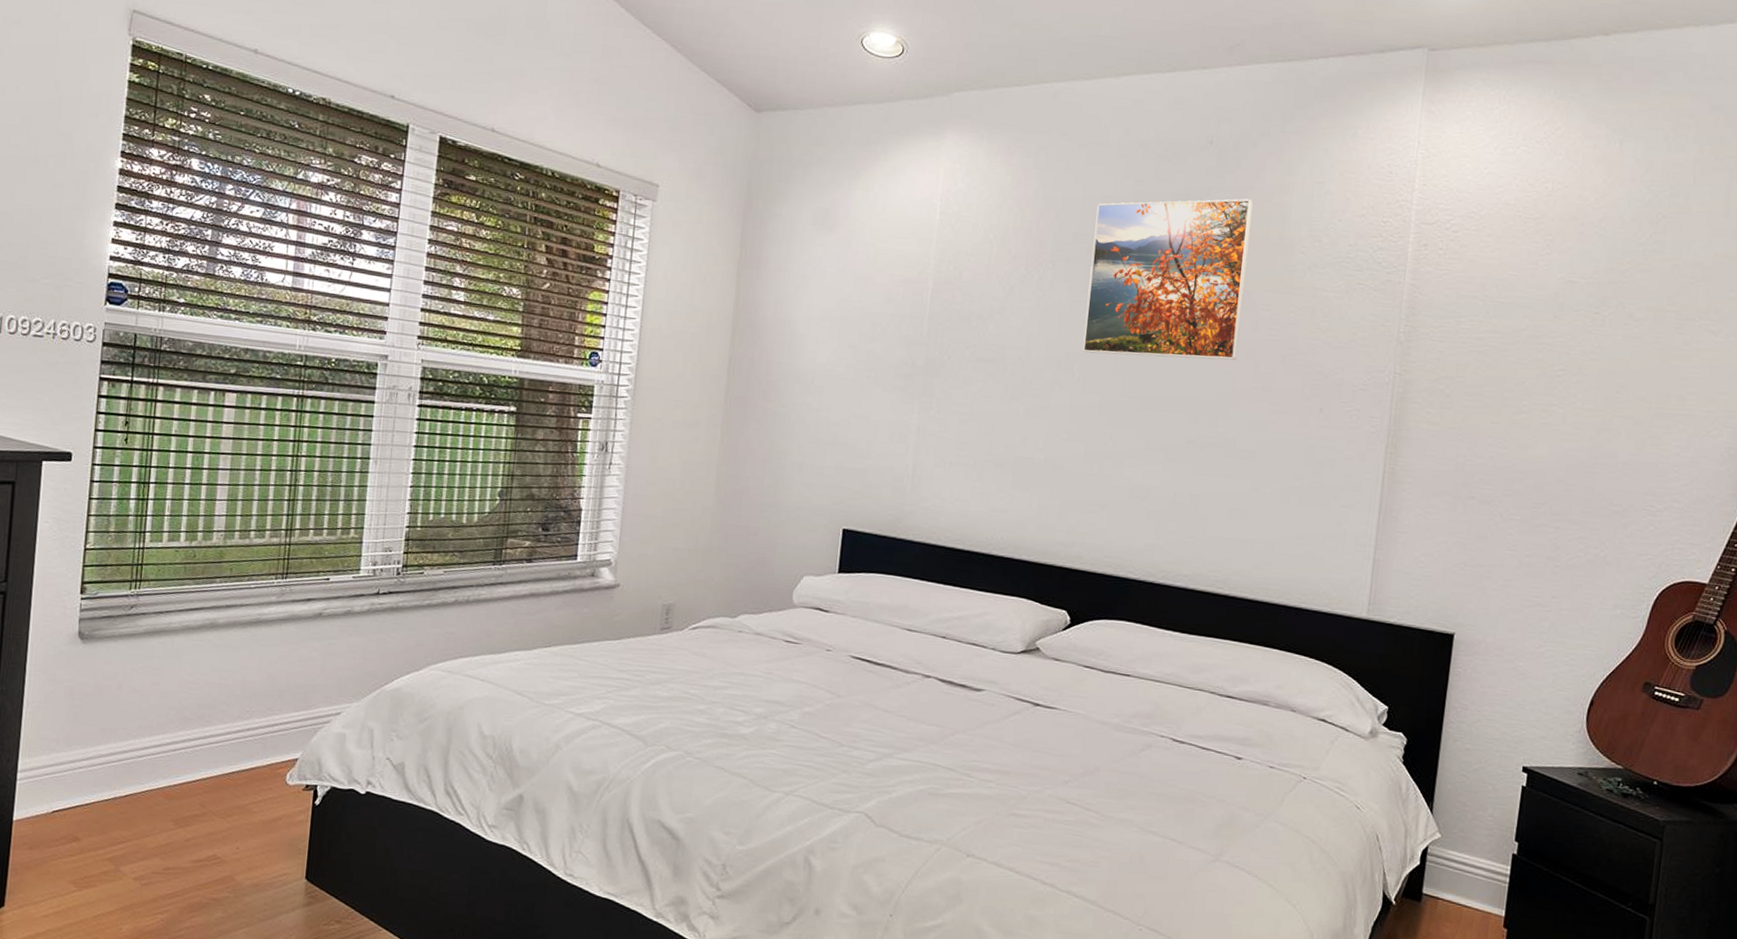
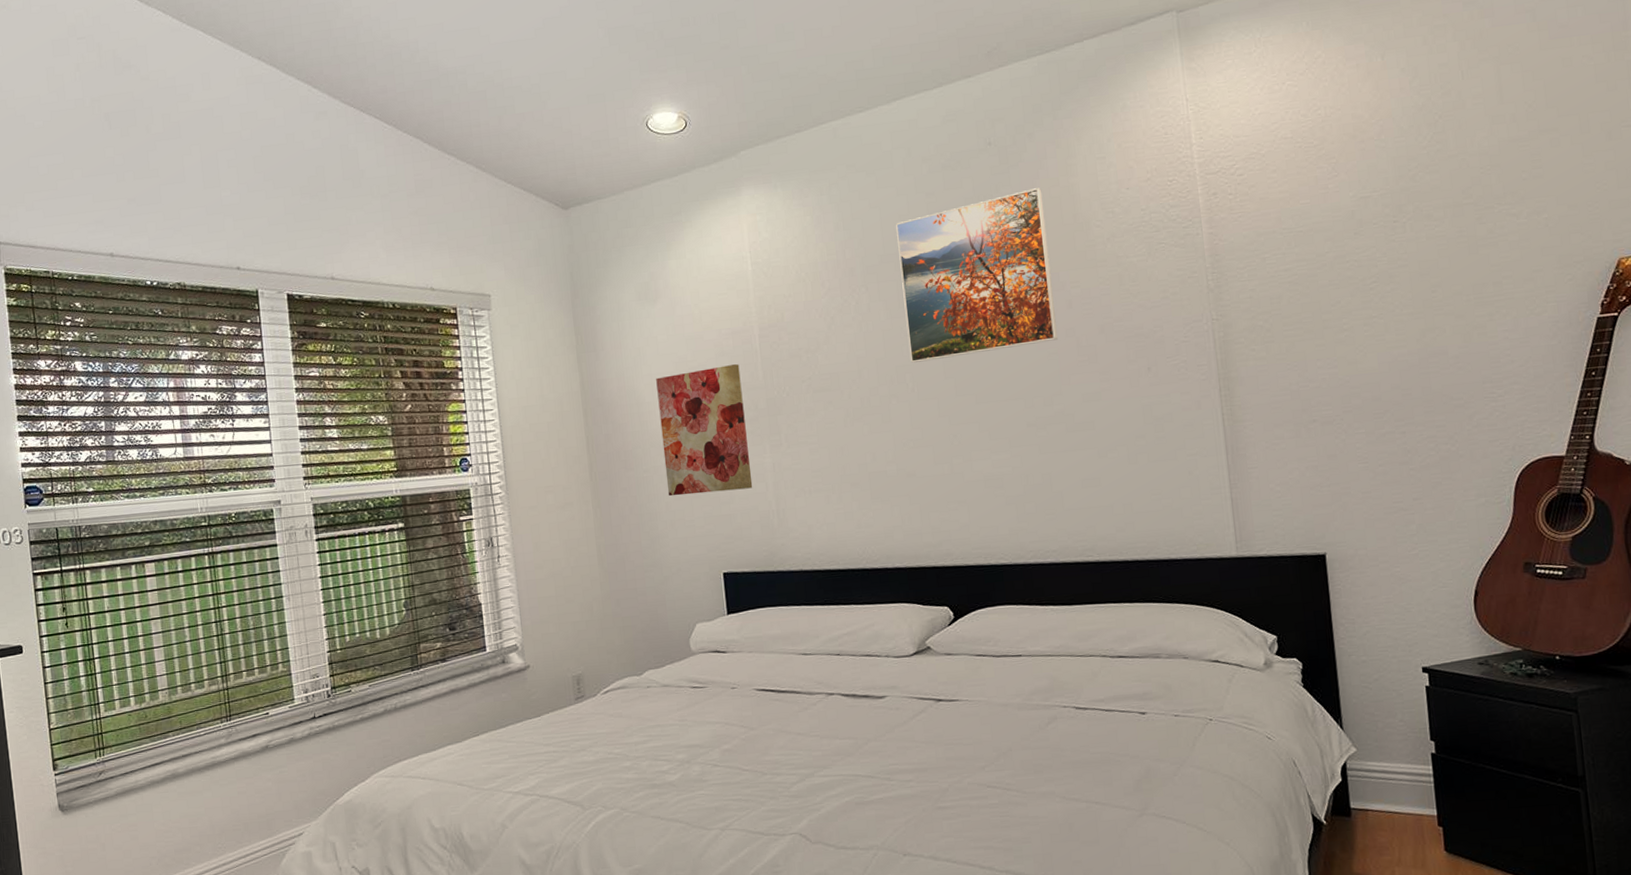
wall art: none [802,311,905,447] -> present [656,364,753,497]

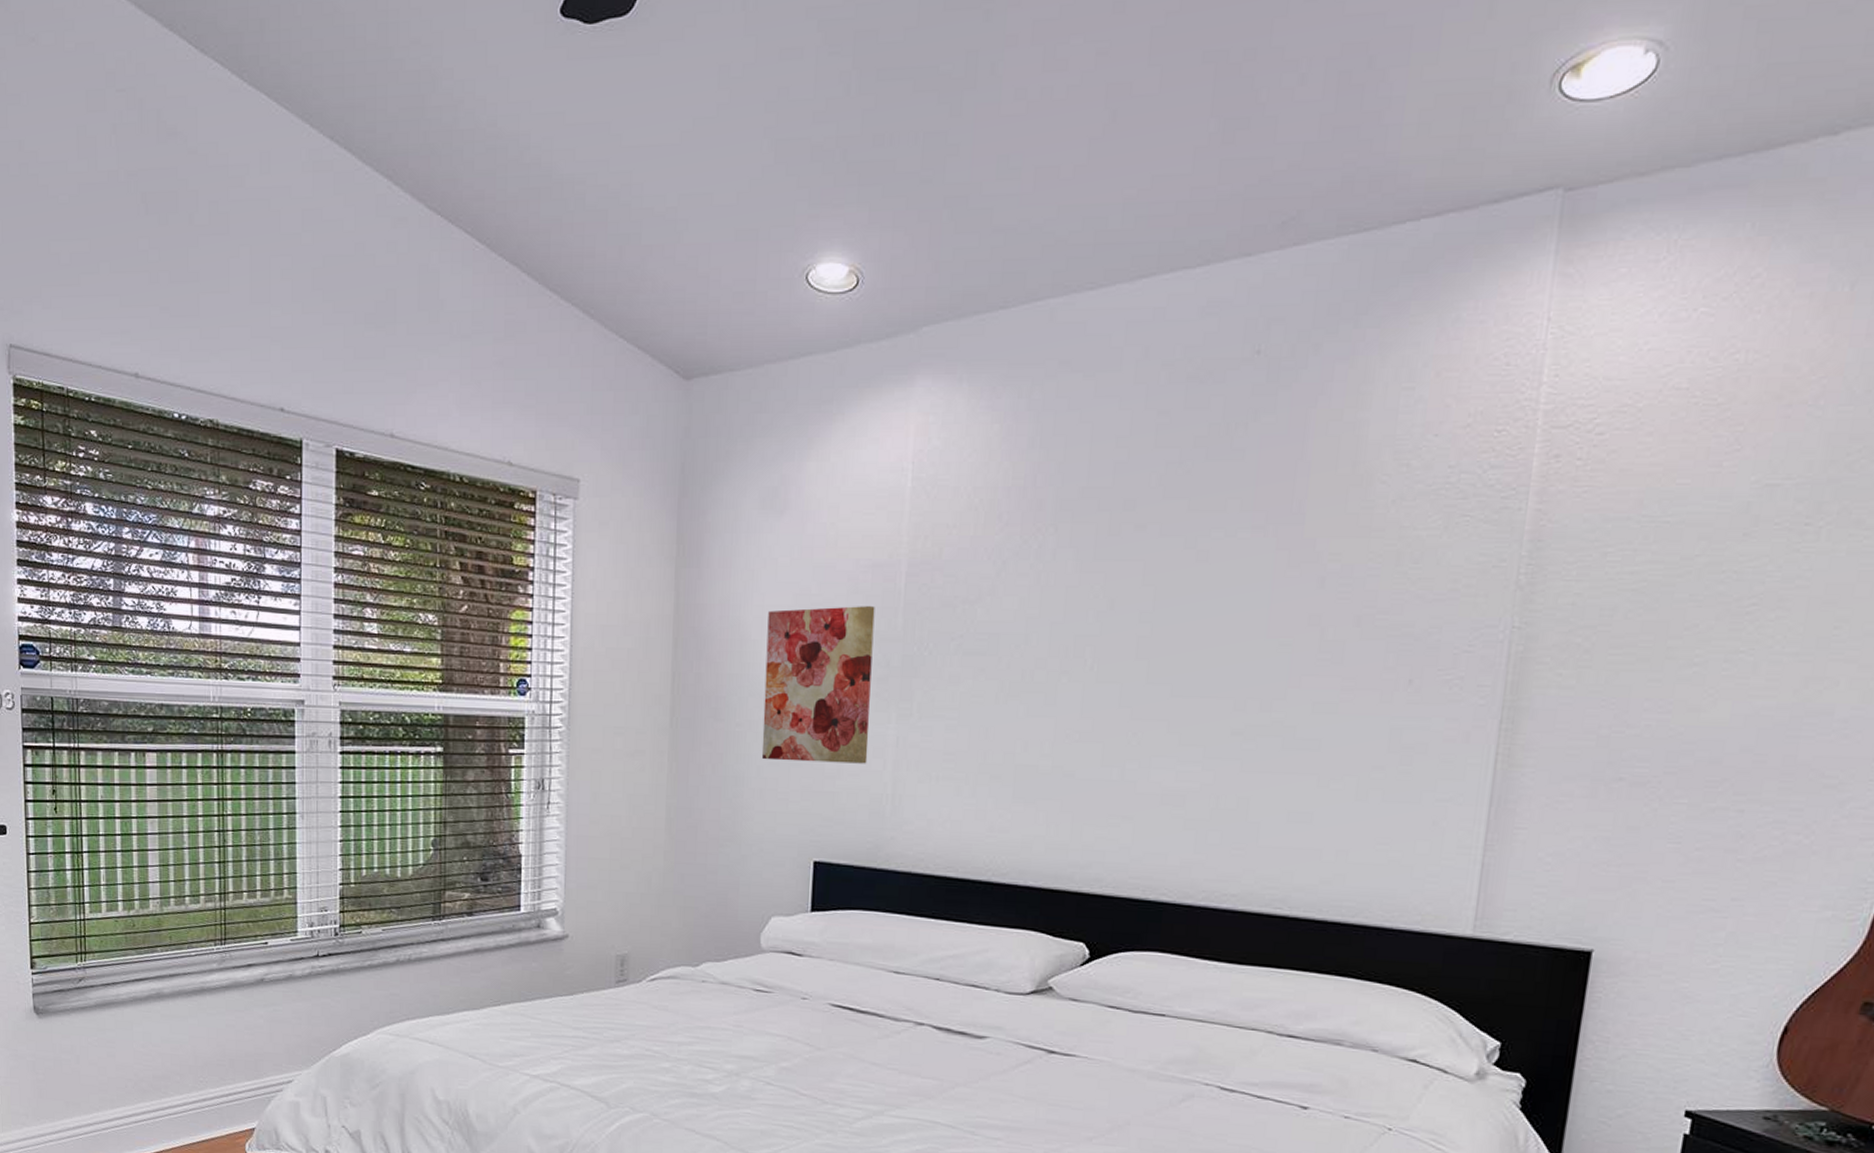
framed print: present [896,188,1058,363] -> none [1095,420,1316,634]

